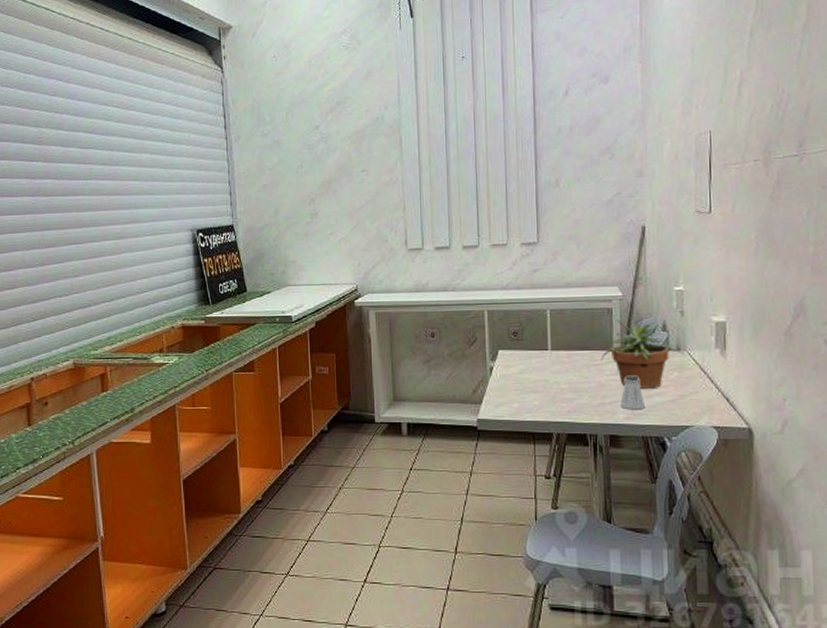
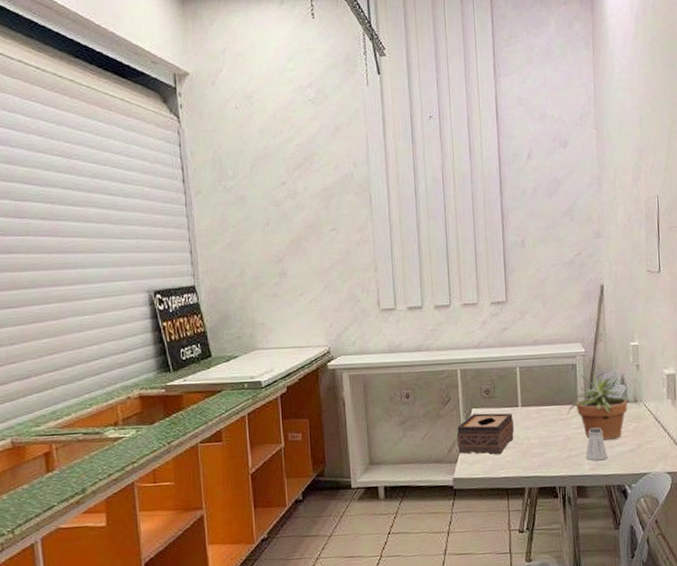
tissue box: none [481,355,542,397] -> present [456,413,514,454]

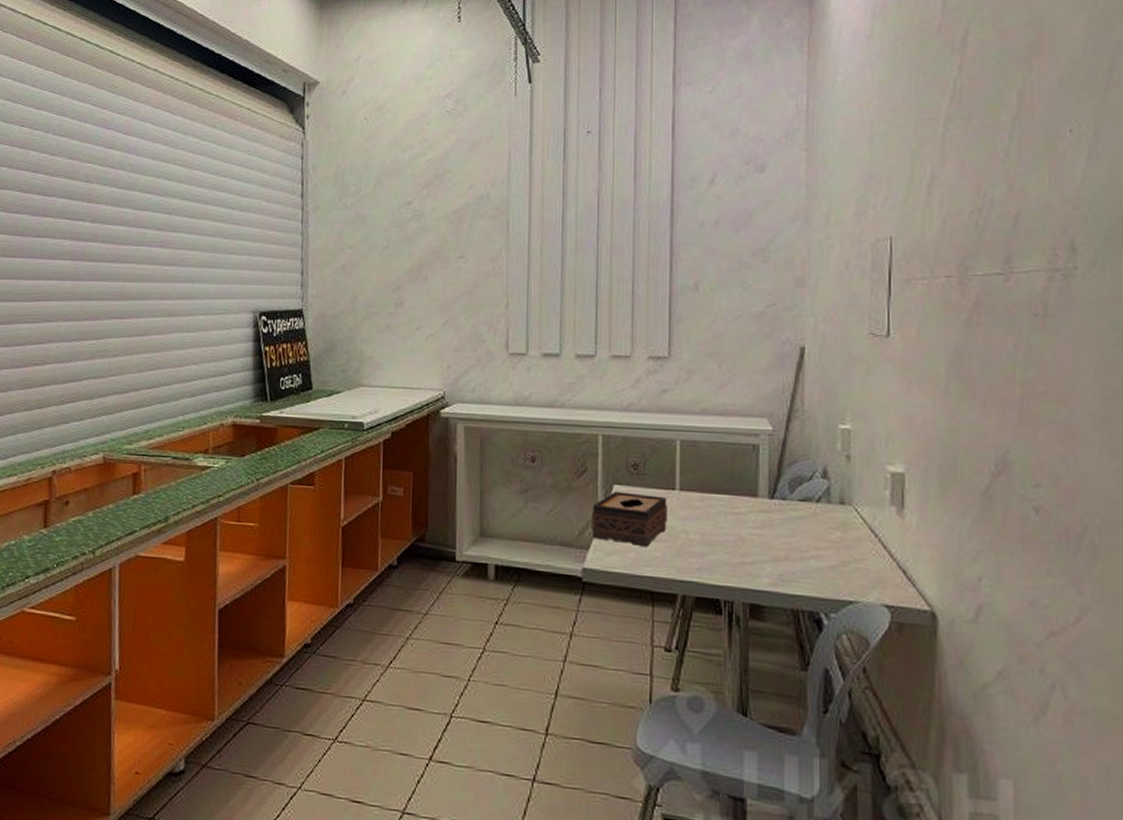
potted plant: present [560,372,641,440] -> none [733,458,850,549]
saltshaker: present [586,427,607,461] -> none [765,530,796,575]

